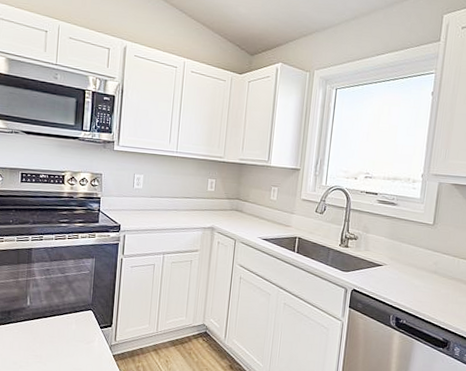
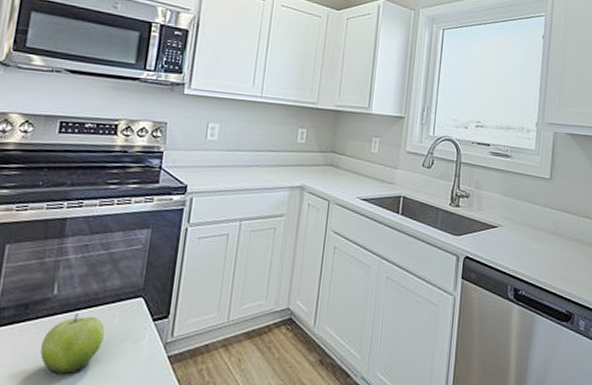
fruit: none [22,319,66,364] -> present [40,312,105,375]

